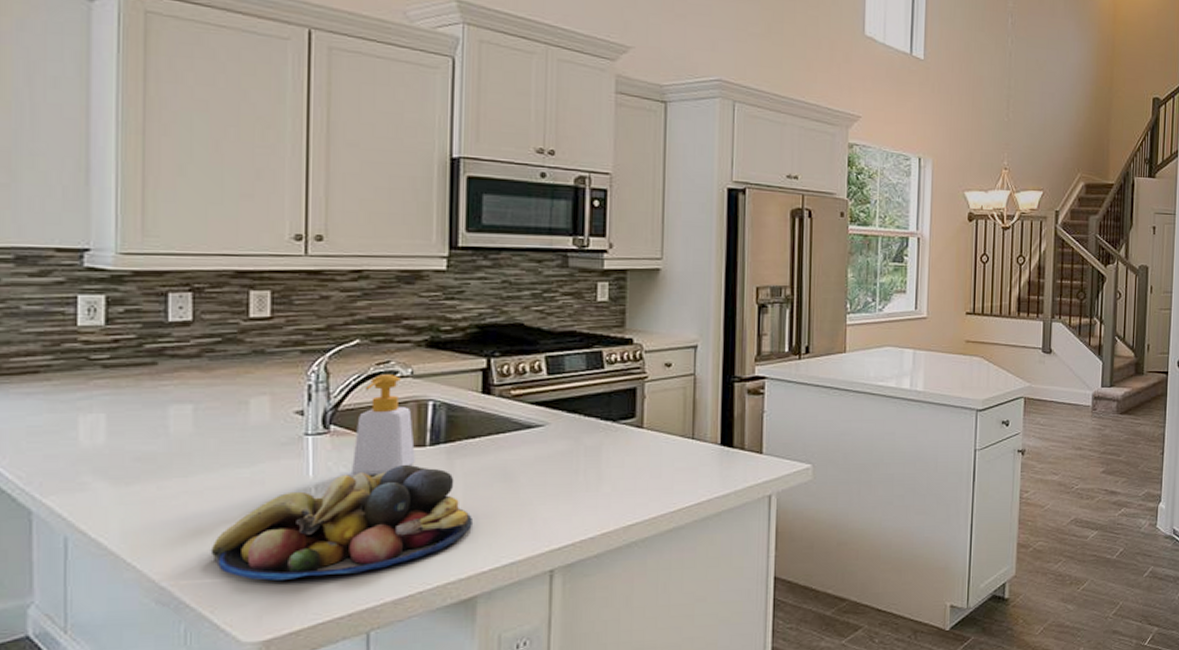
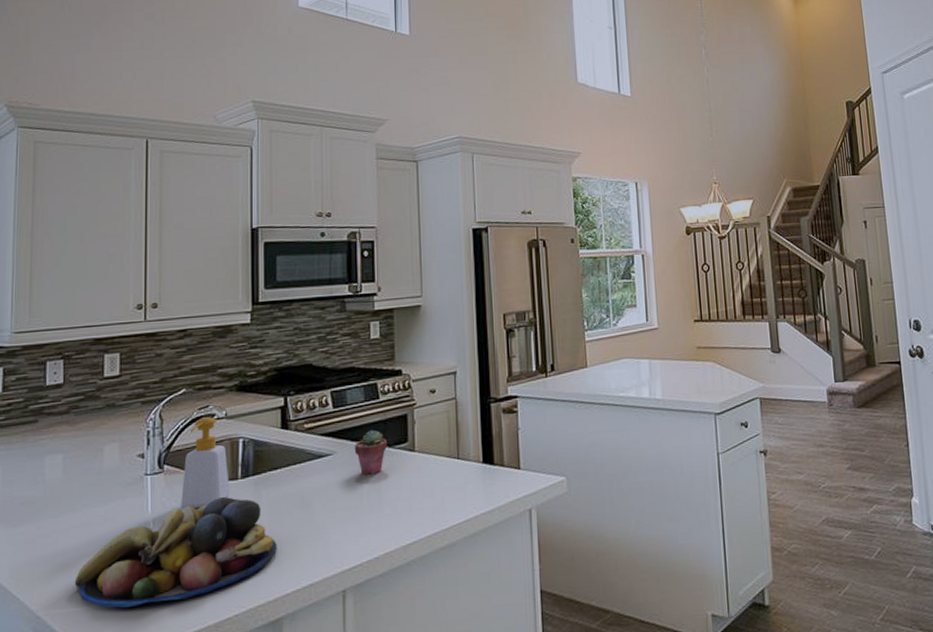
potted succulent: none [571,401,612,450] -> present [354,429,388,475]

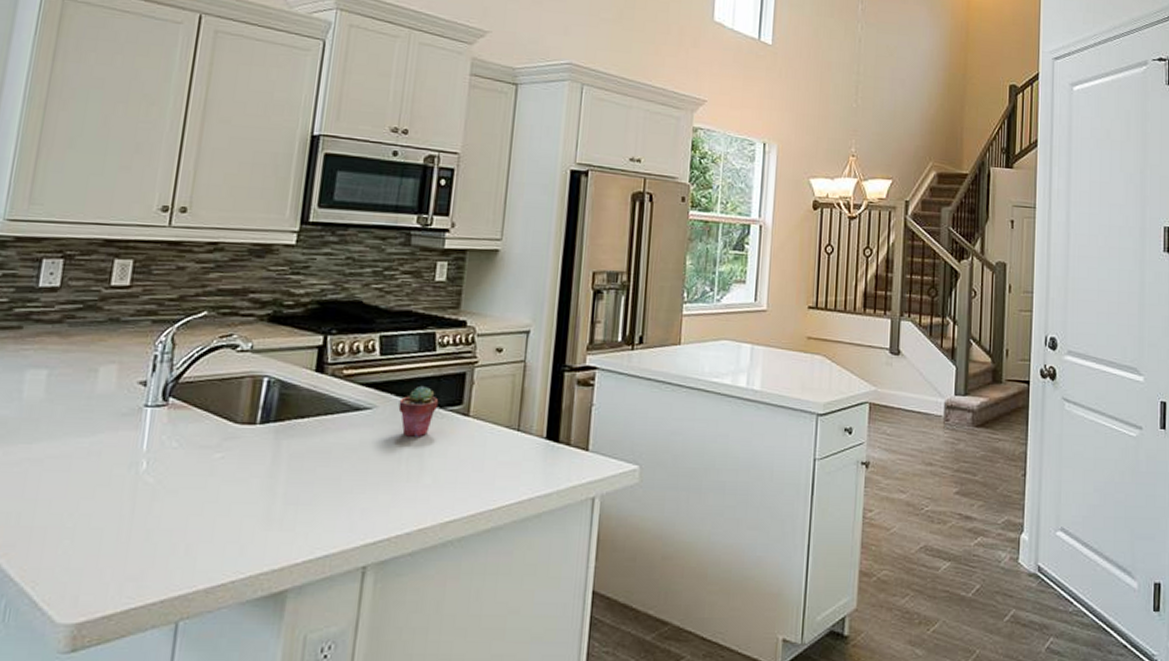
fruit bowl: present [74,496,277,608] -> none [41,442,292,558]
soap bottle: present [181,417,230,509] -> none [183,348,247,452]

